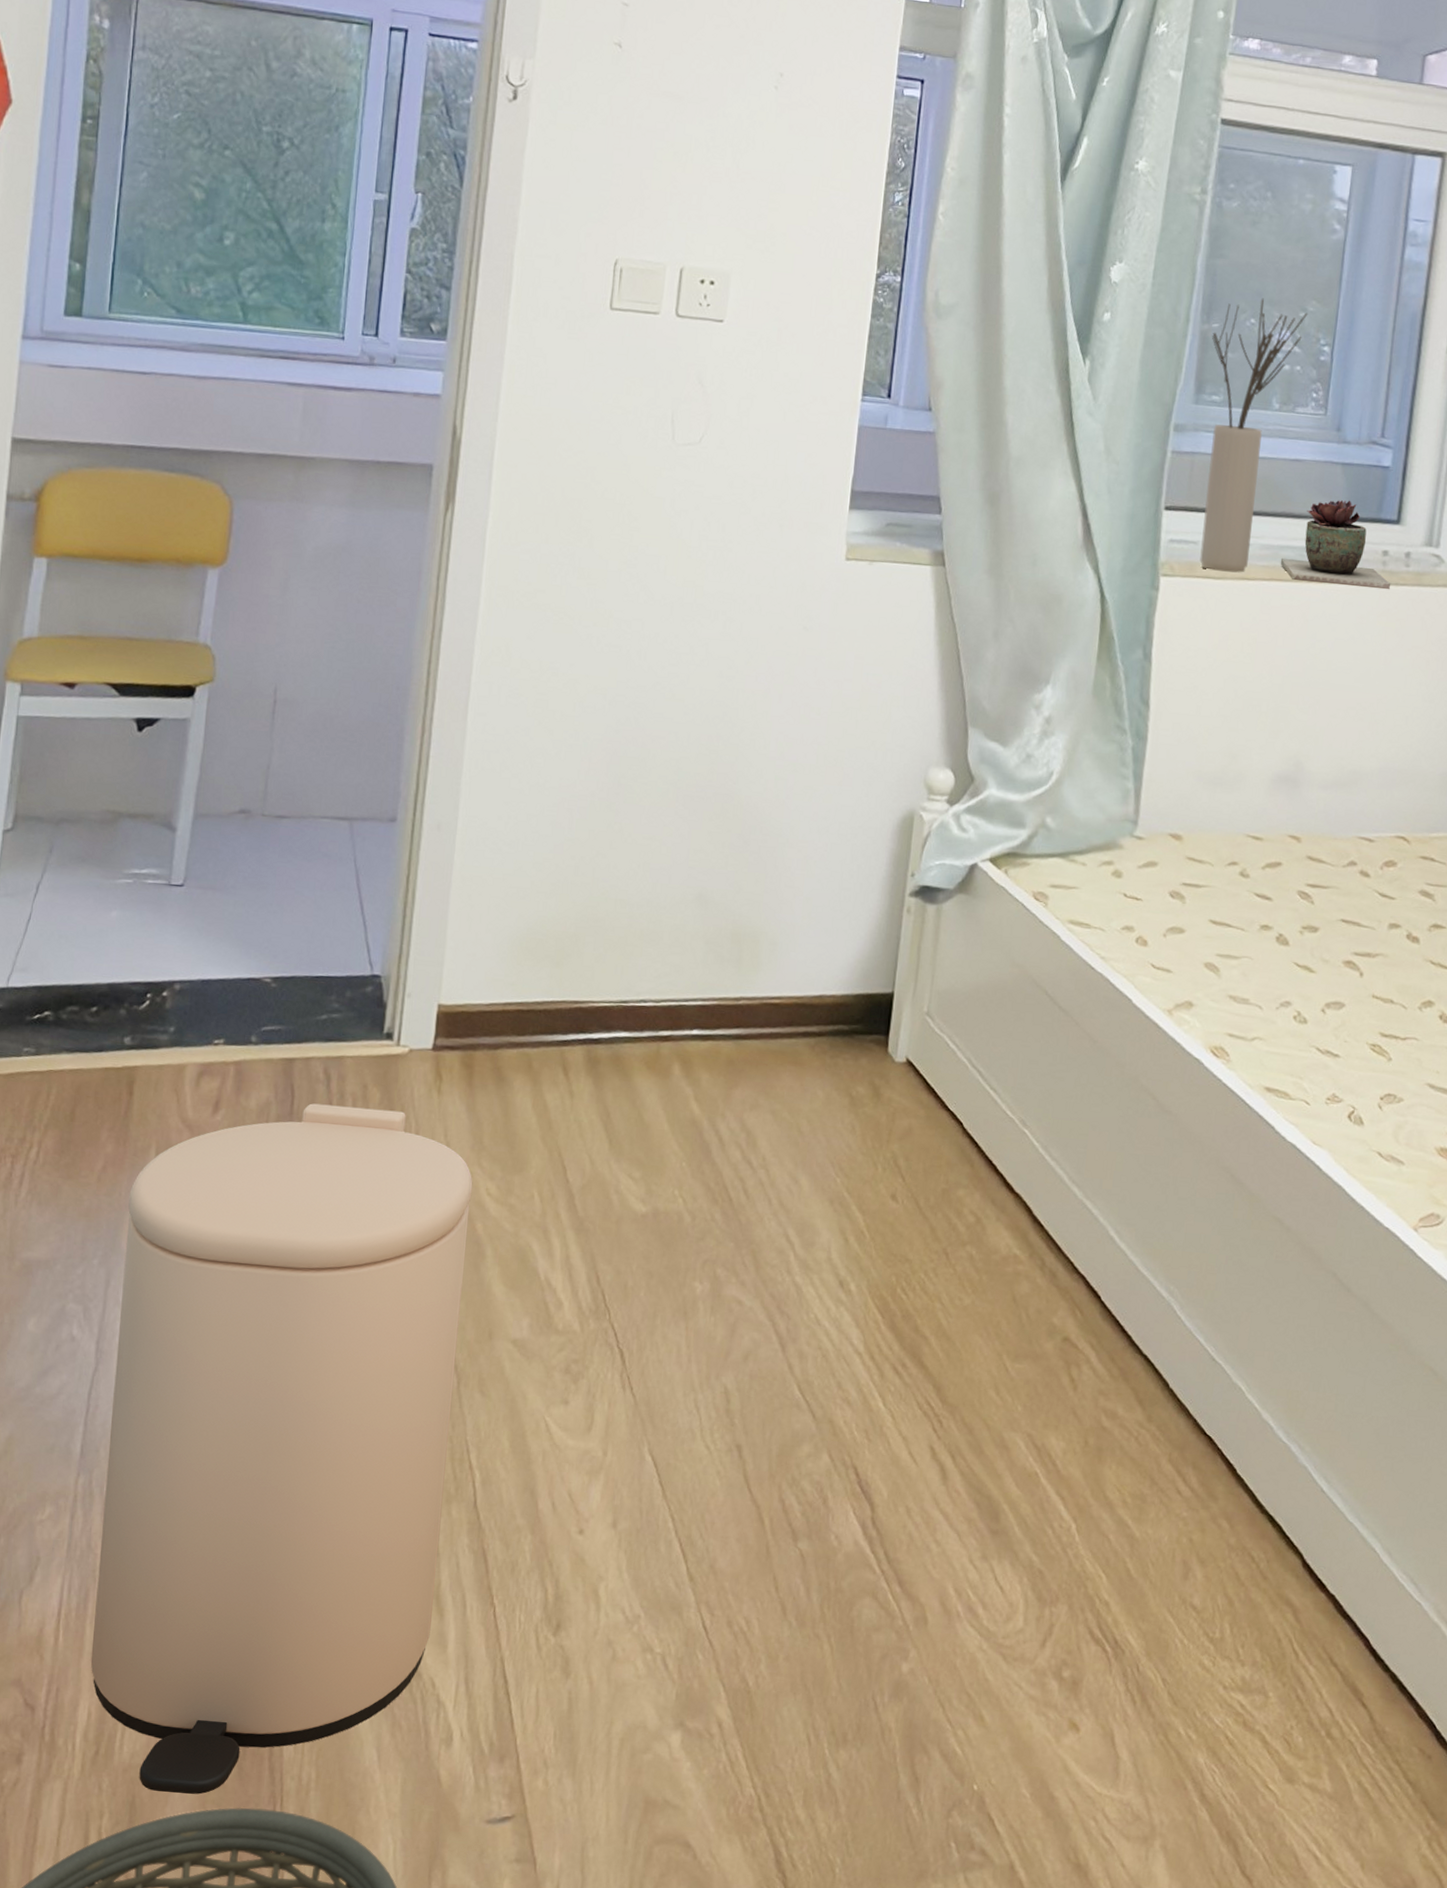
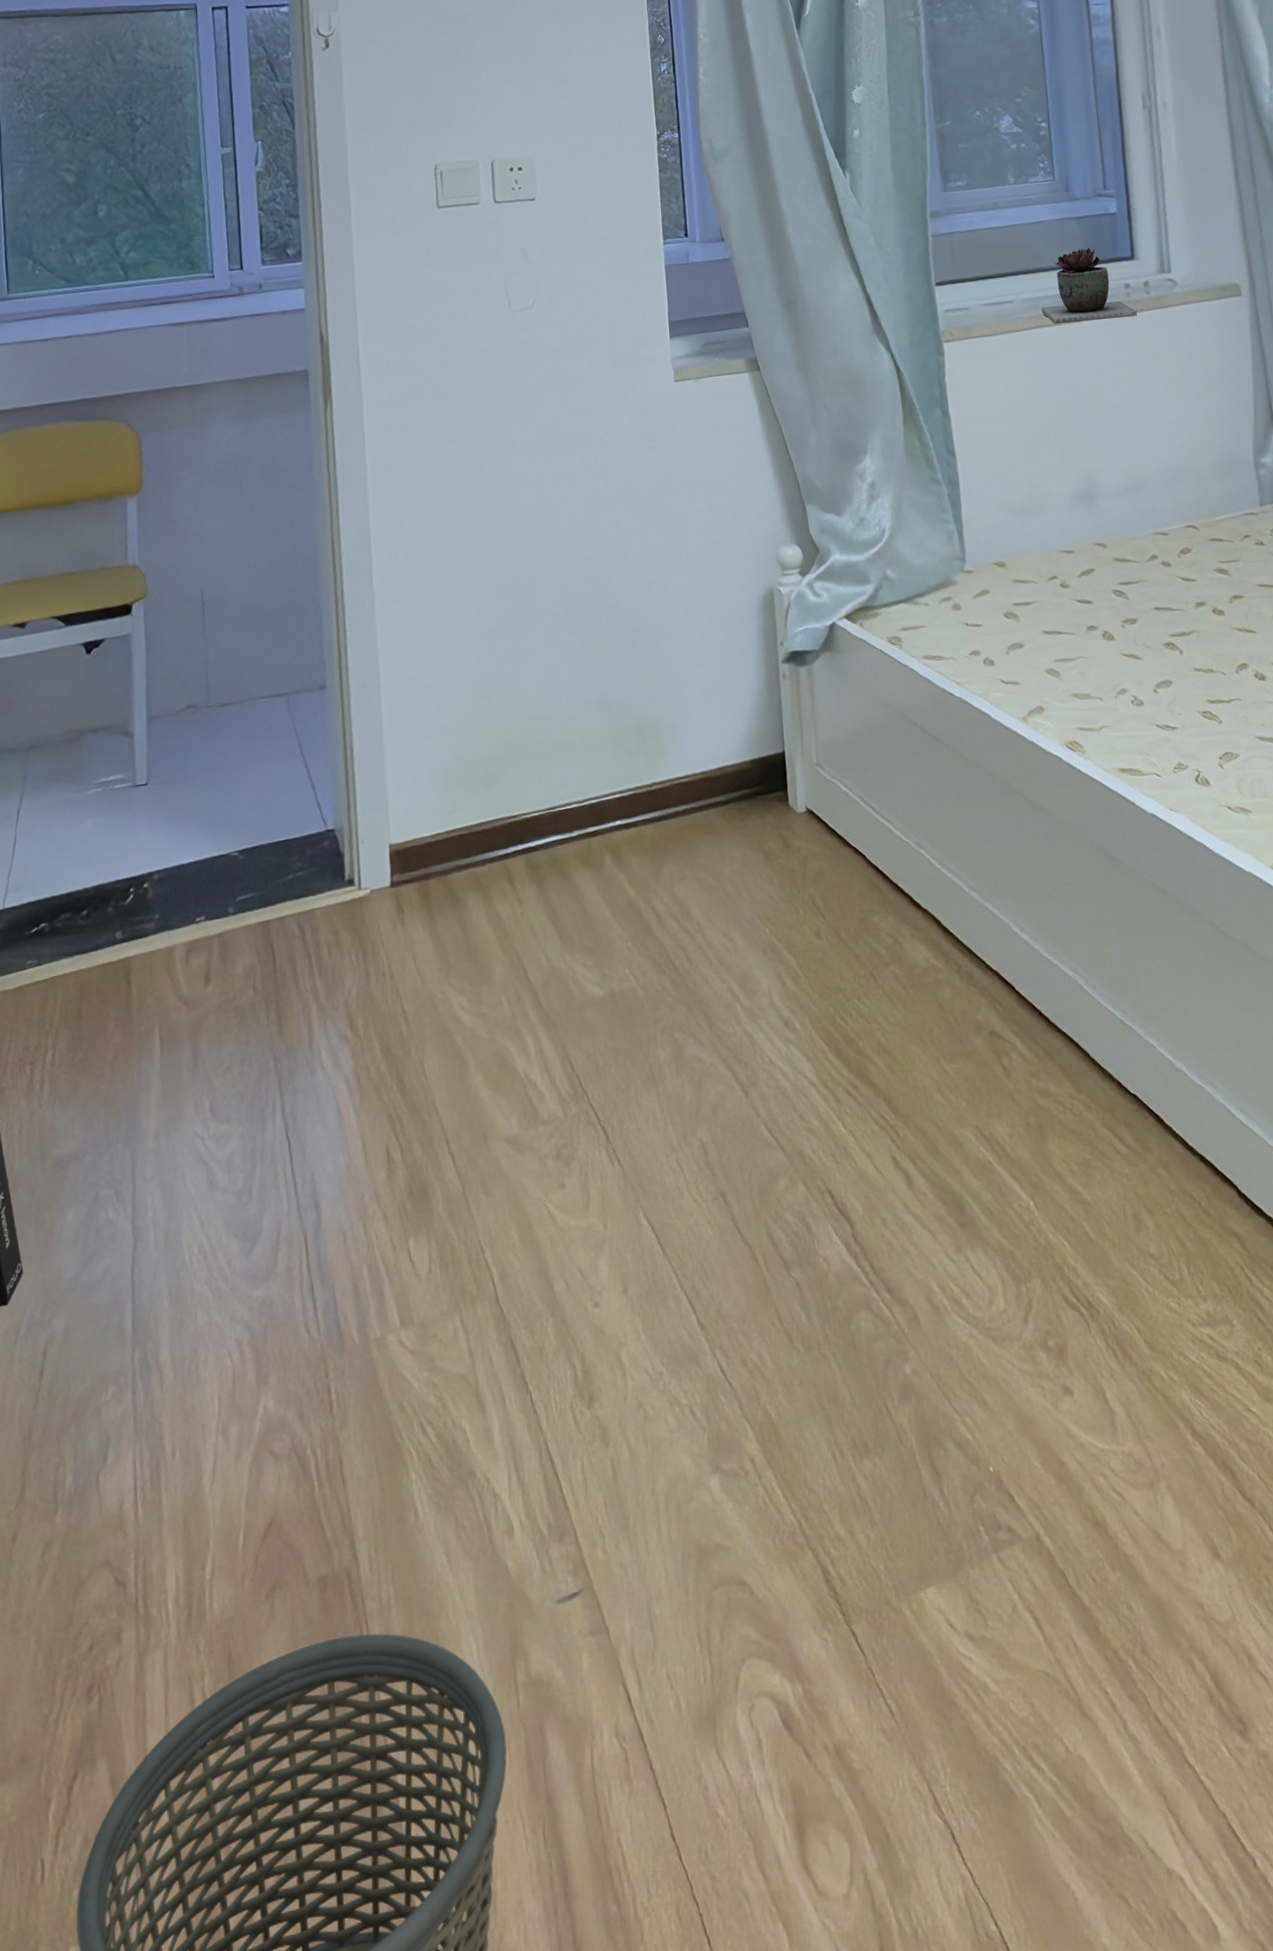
pedal bin: present [90,1103,473,1795] -> none [141,948,477,1641]
vase: present [1200,298,1308,573] -> none [947,93,1023,330]

